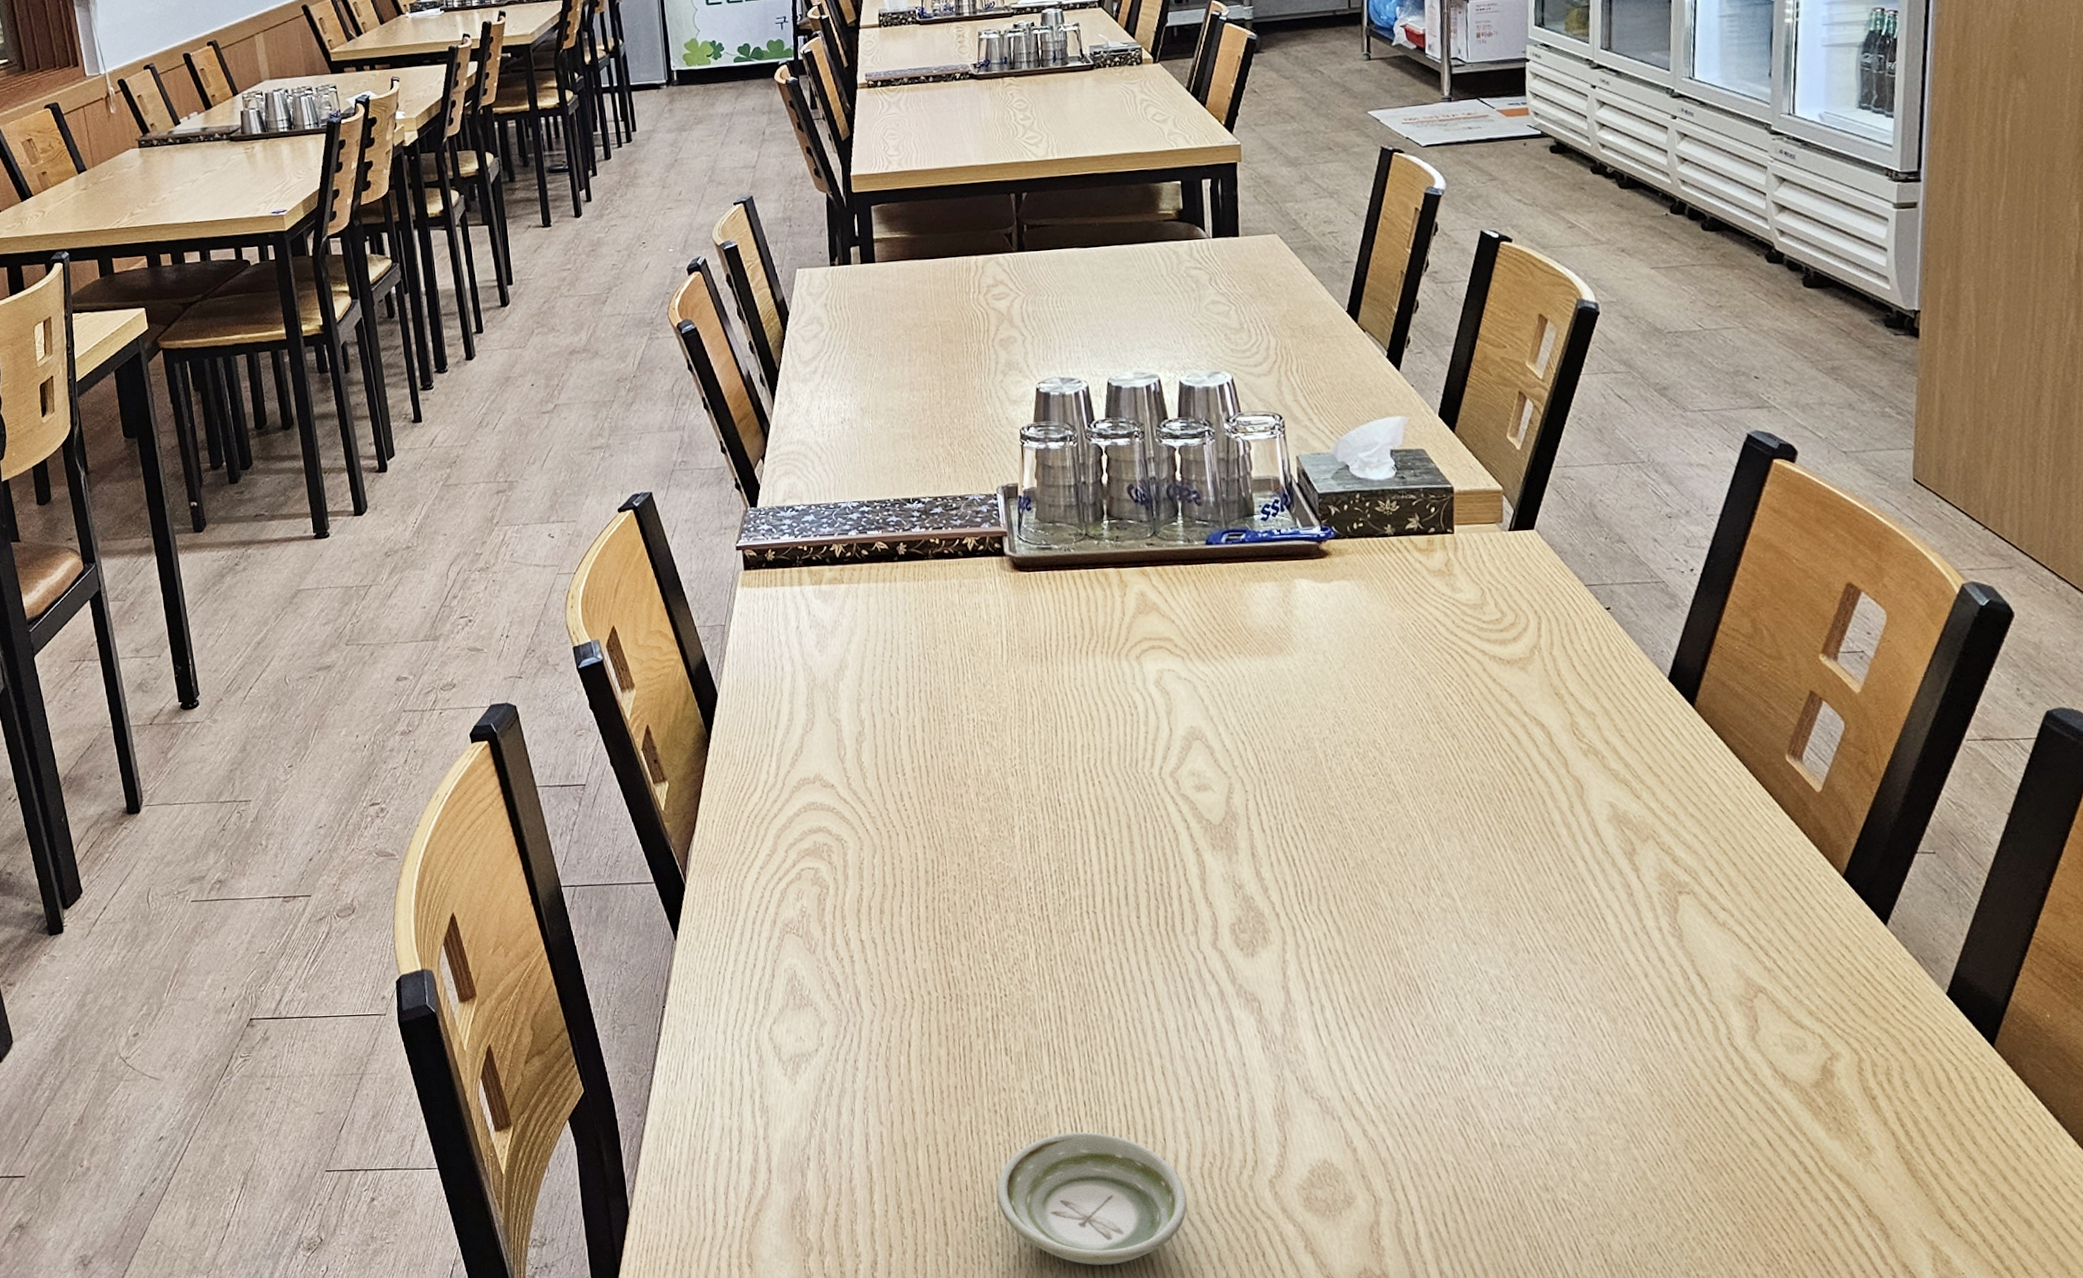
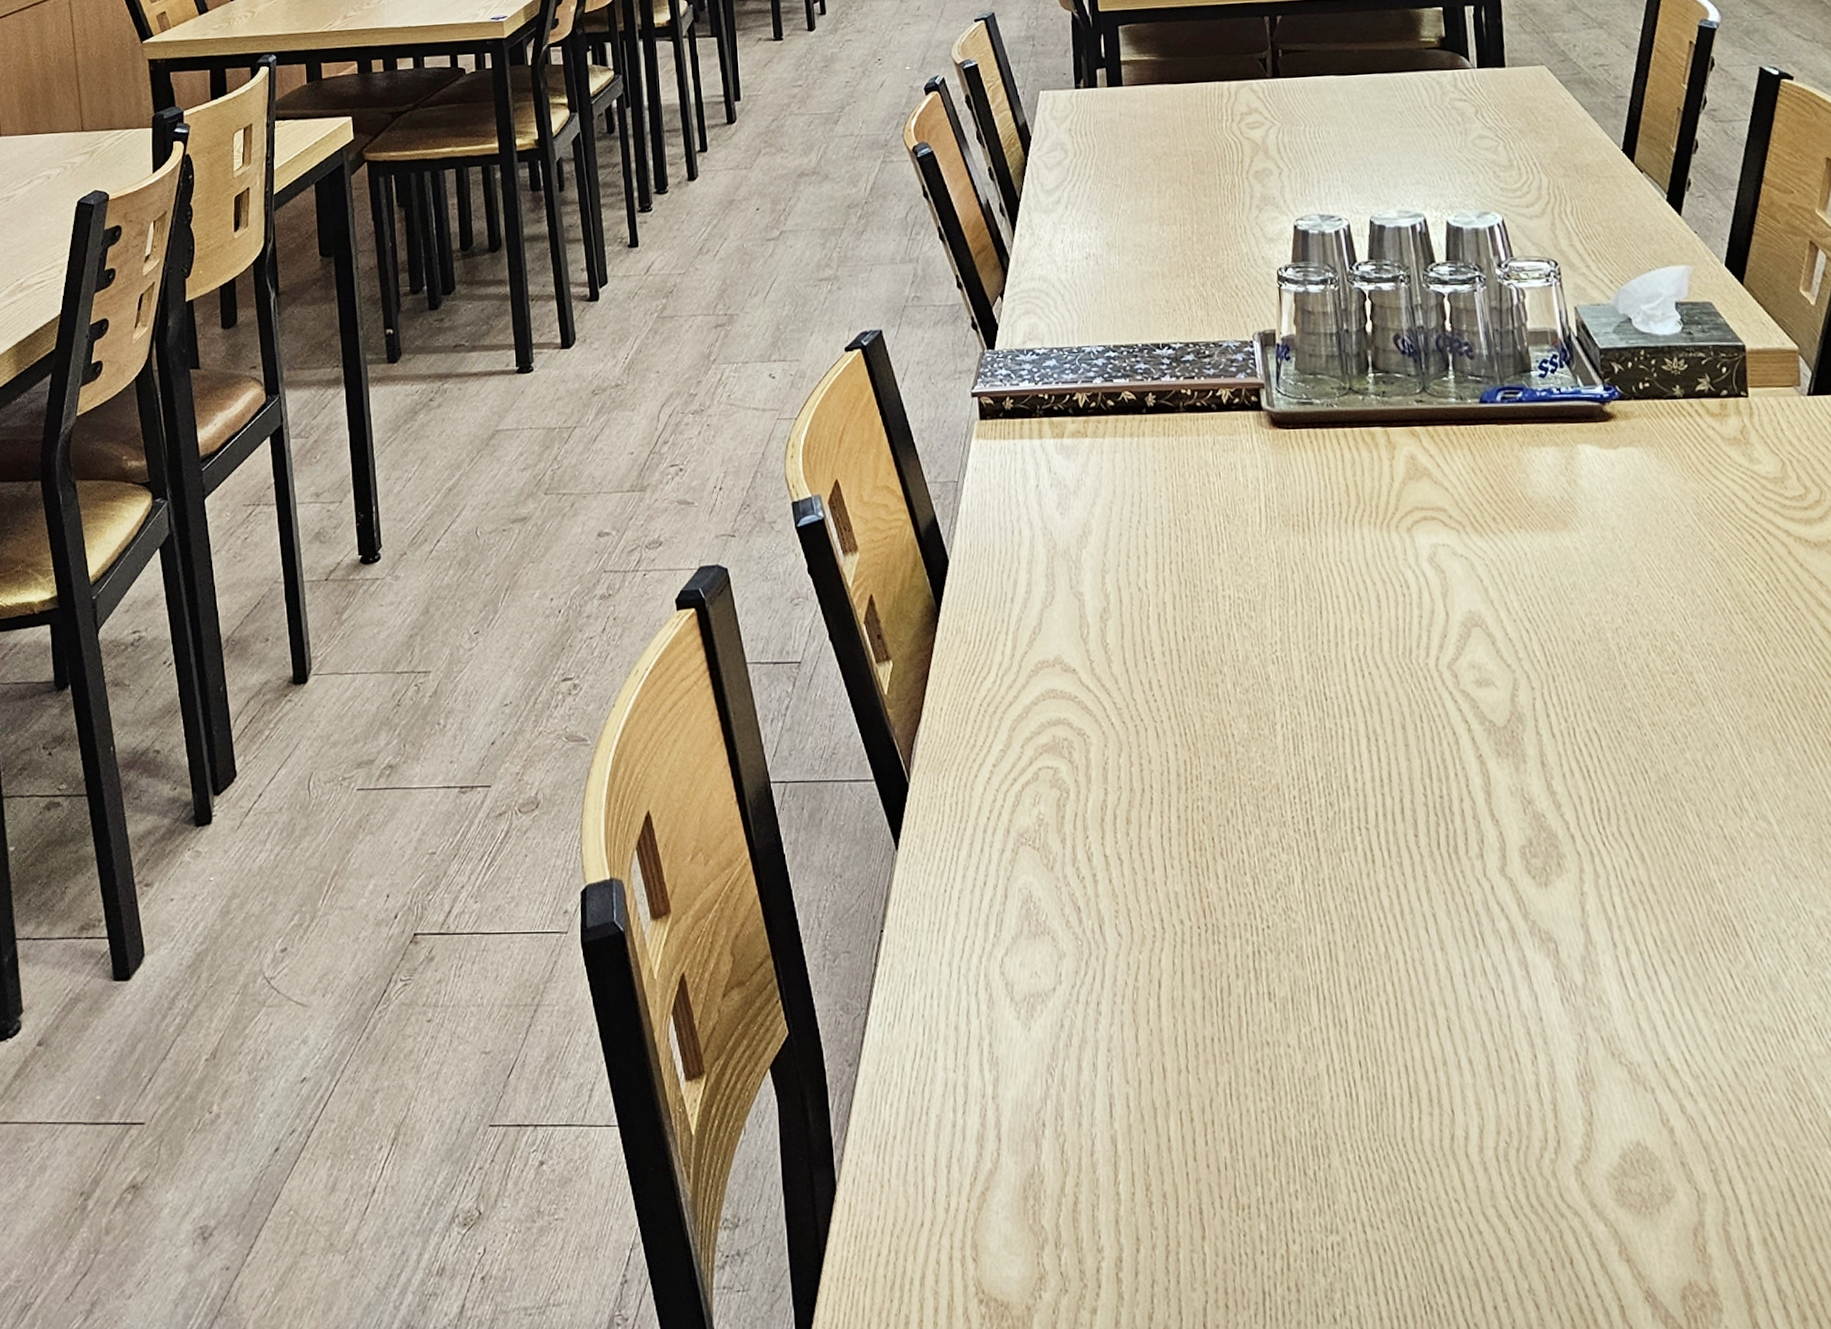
saucer: present [996,1132,1187,1265] -> none [1260,1100,1481,1270]

